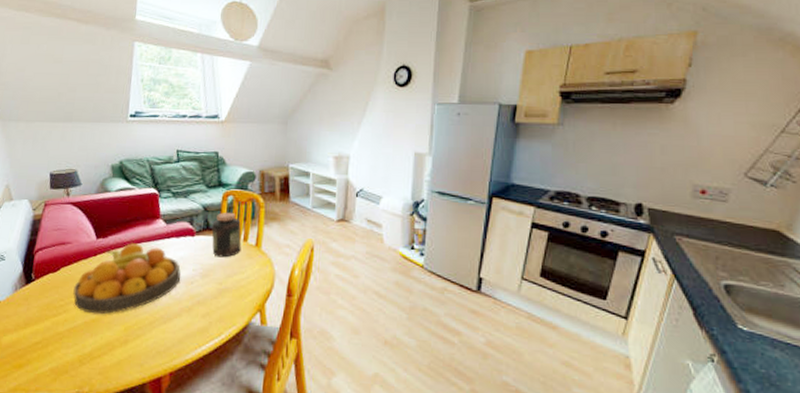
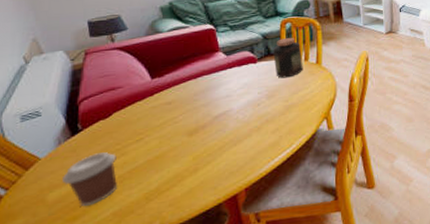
coffee cup: none [14,305,60,356] -> present [62,152,117,206]
fruit bowl: present [73,243,181,314] -> none [130,77,247,152]

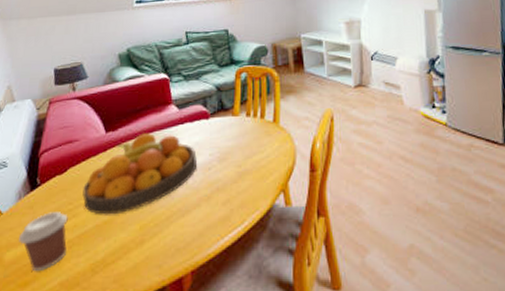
fruit bowl: none [130,77,247,152] -> present [82,133,198,215]
jar: present [273,38,303,78] -> none [226,90,259,138]

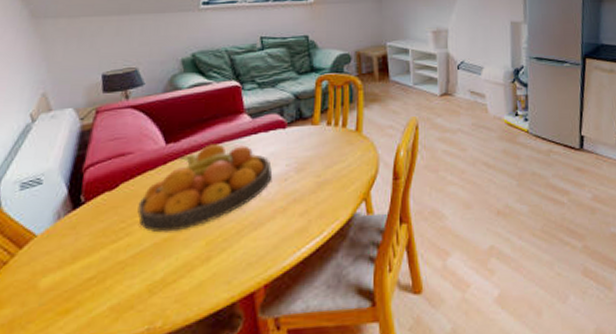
coffee cup: present [19,212,68,271] -> none [57,231,120,297]

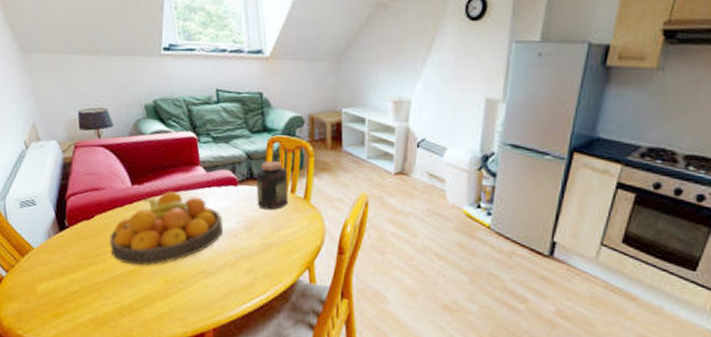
jar: none [305,99,340,148] -> present [256,161,289,210]

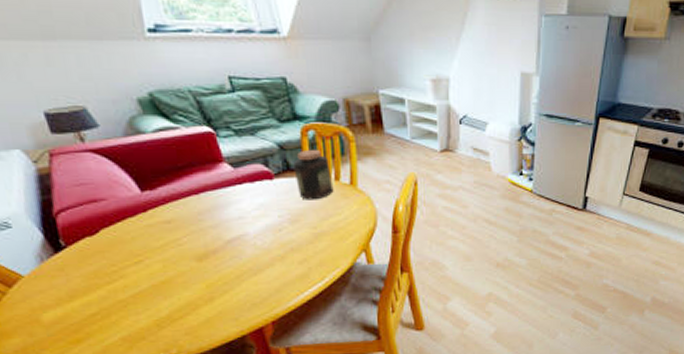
fruit bowl: present [109,191,224,266] -> none [125,193,266,276]

